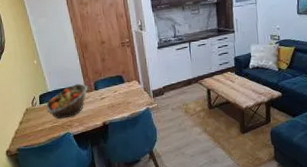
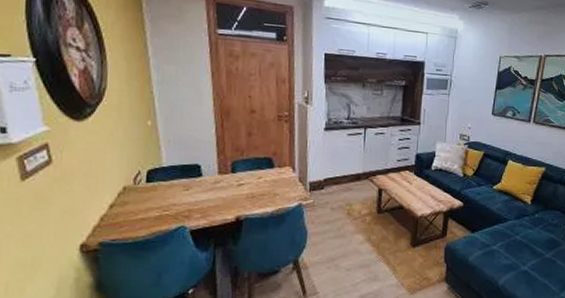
fruit basket: present [46,83,88,119] -> none [155,161,223,206]

